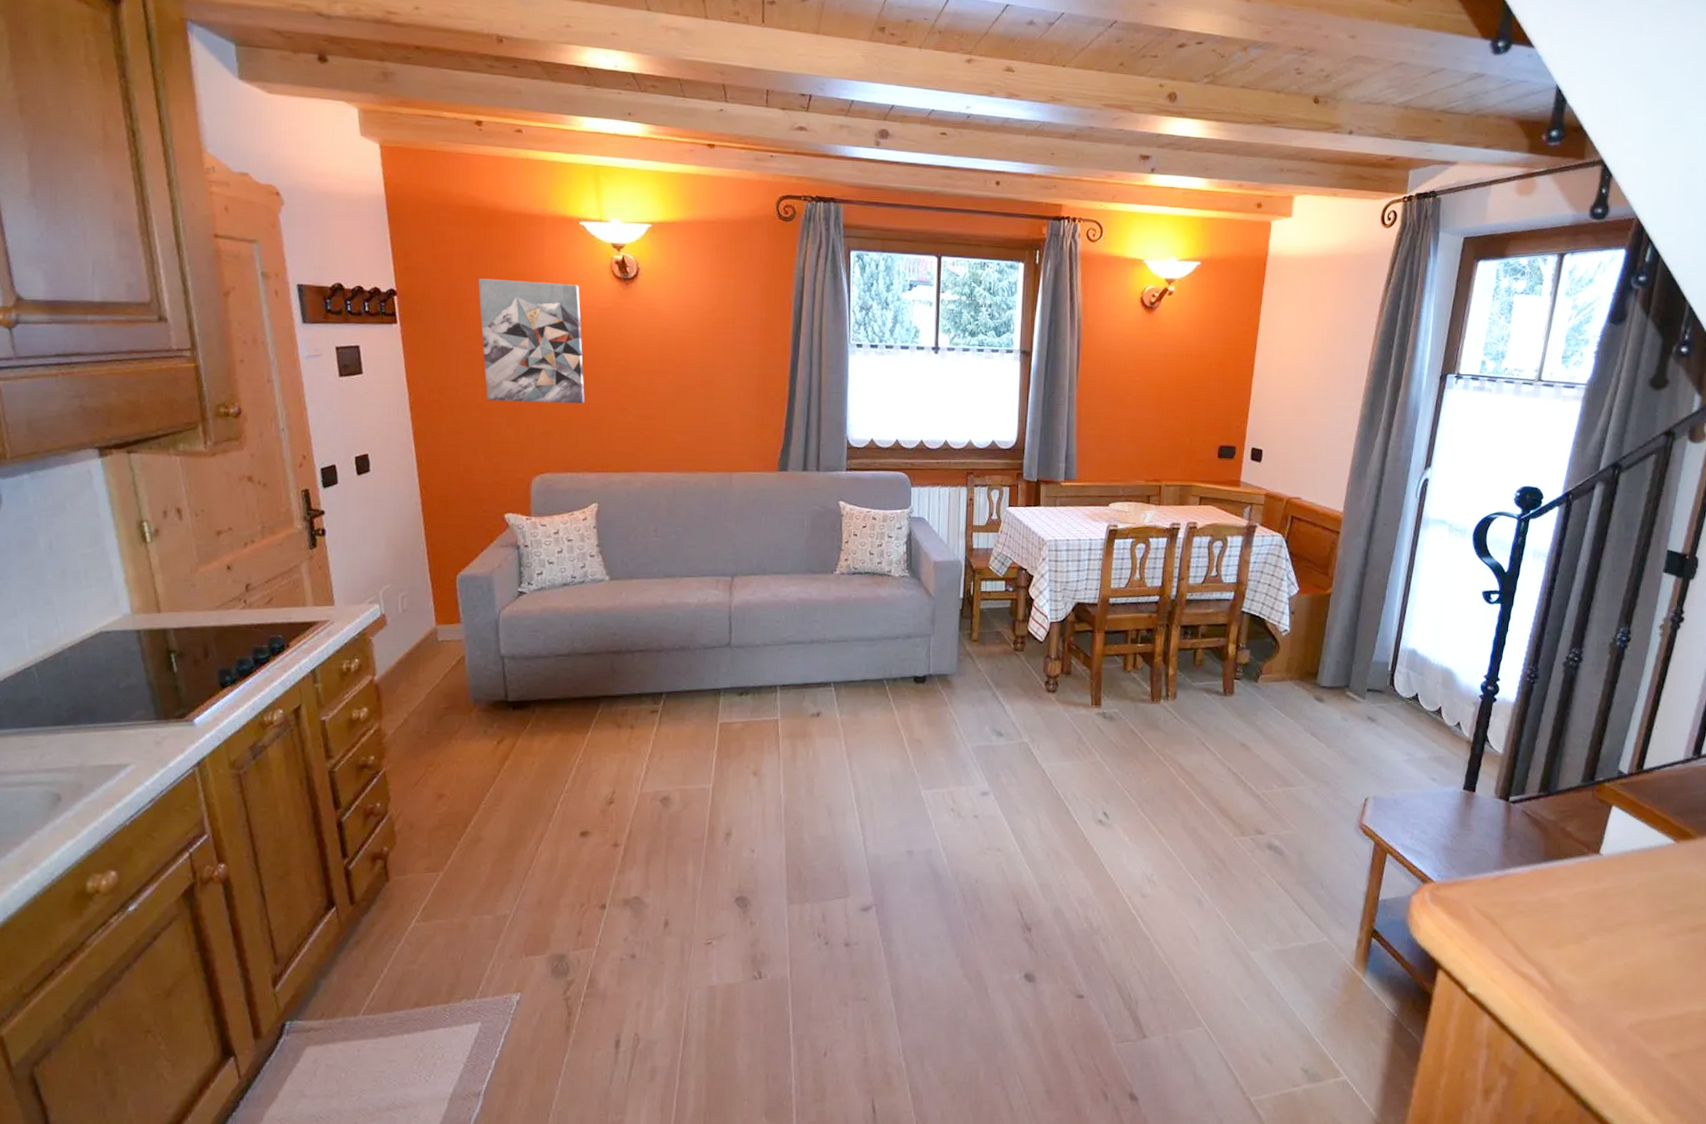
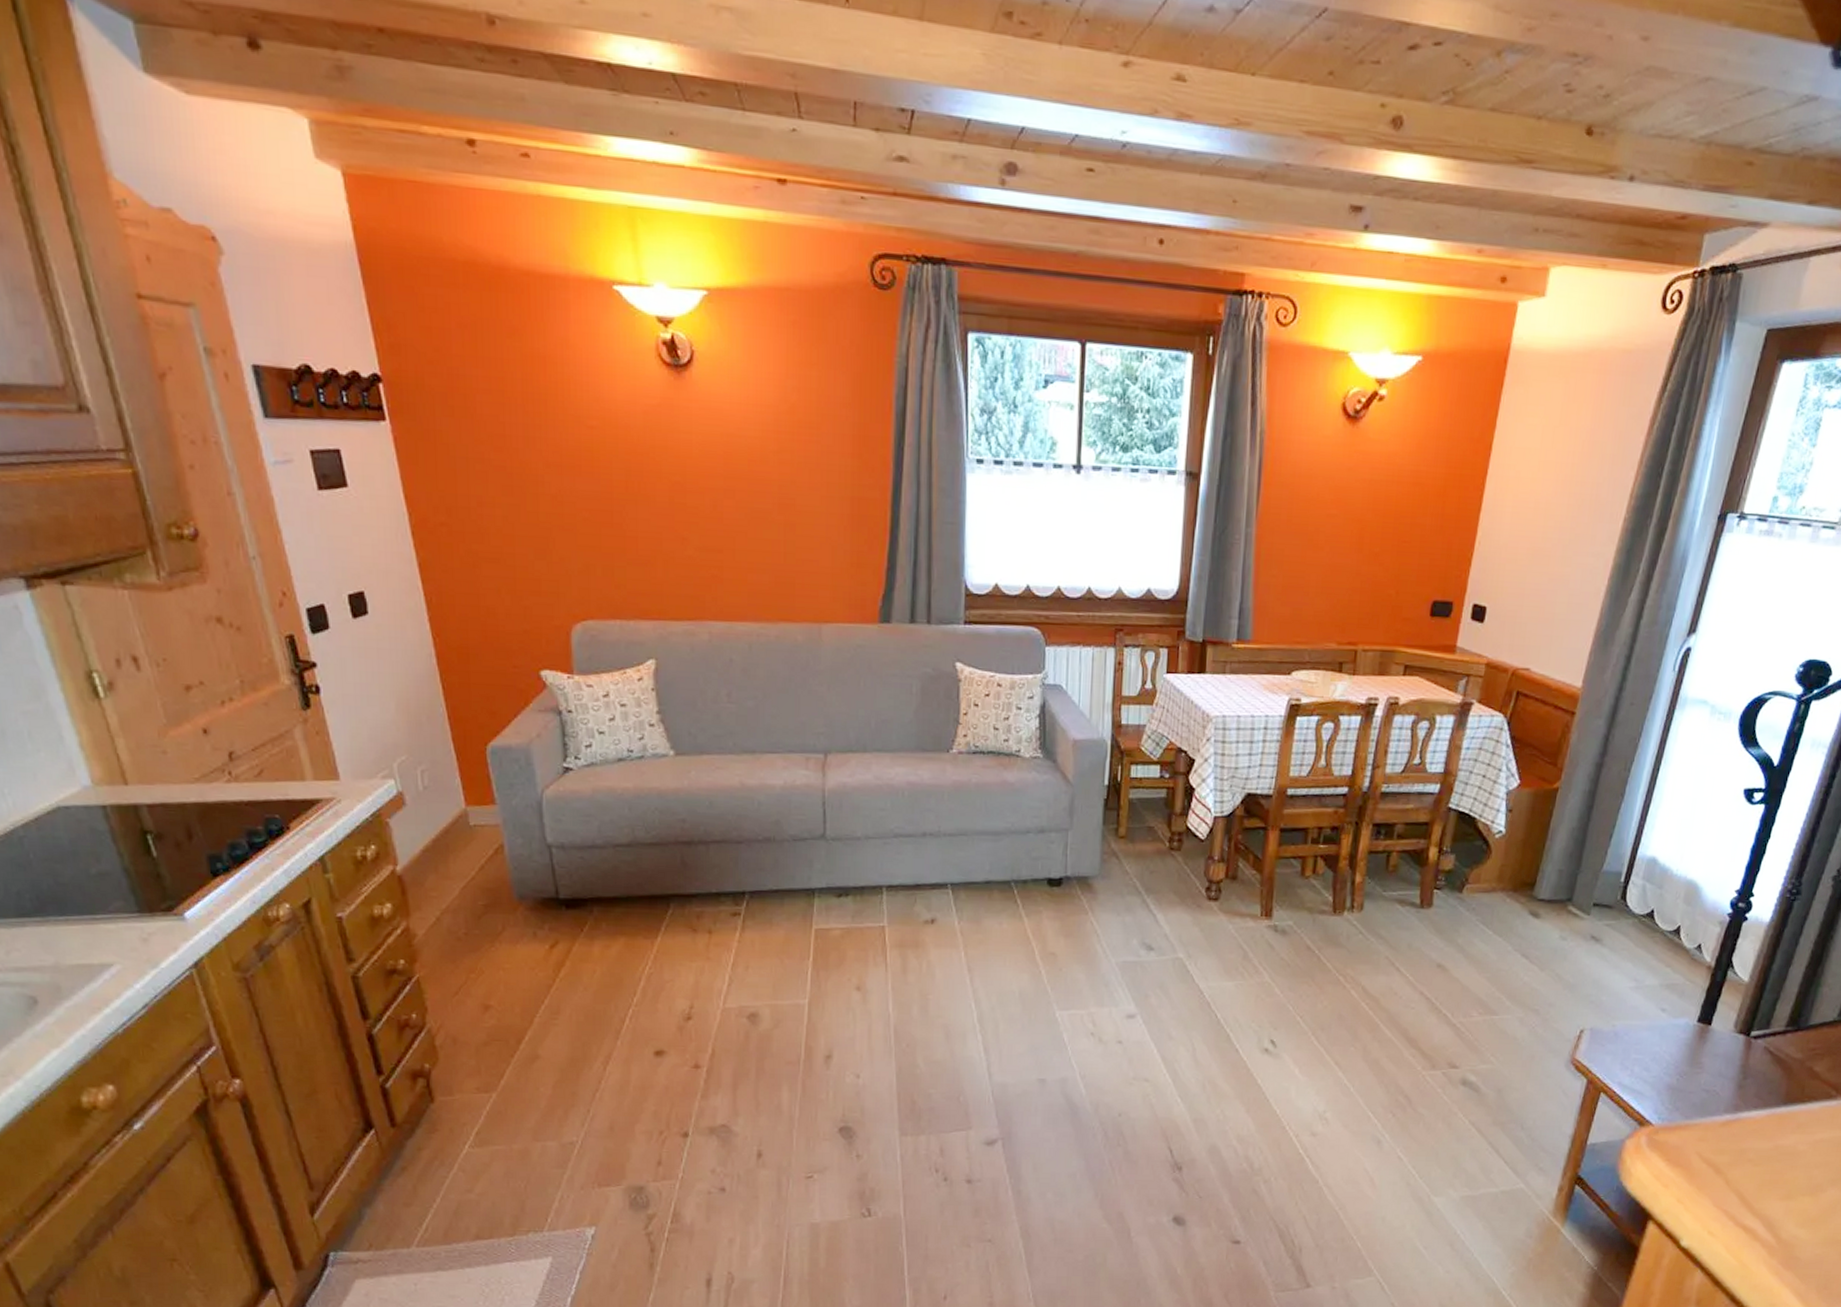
wall art: present [478,278,585,404] -> none [486,361,632,531]

